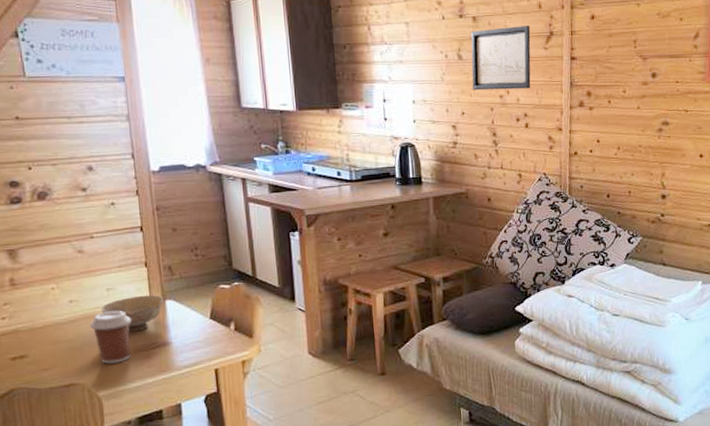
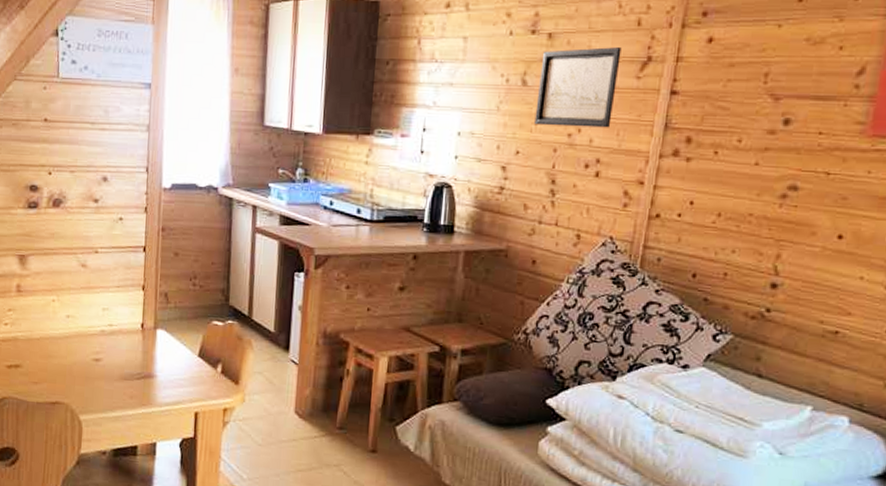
coffee cup: present [90,311,131,364] -> none [82,332,121,389]
bowl: present [100,294,164,332] -> none [94,320,156,358]

